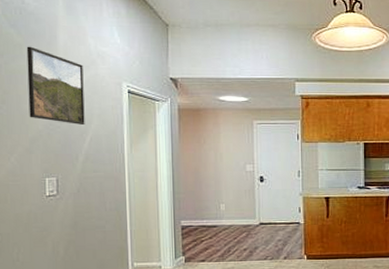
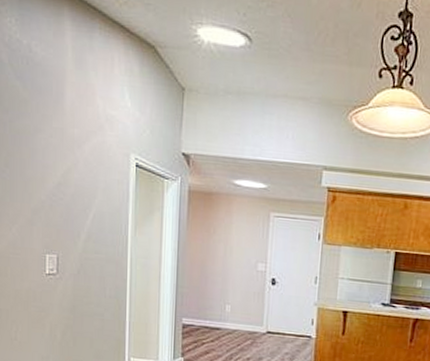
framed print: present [26,46,85,124] -> none [32,103,90,199]

